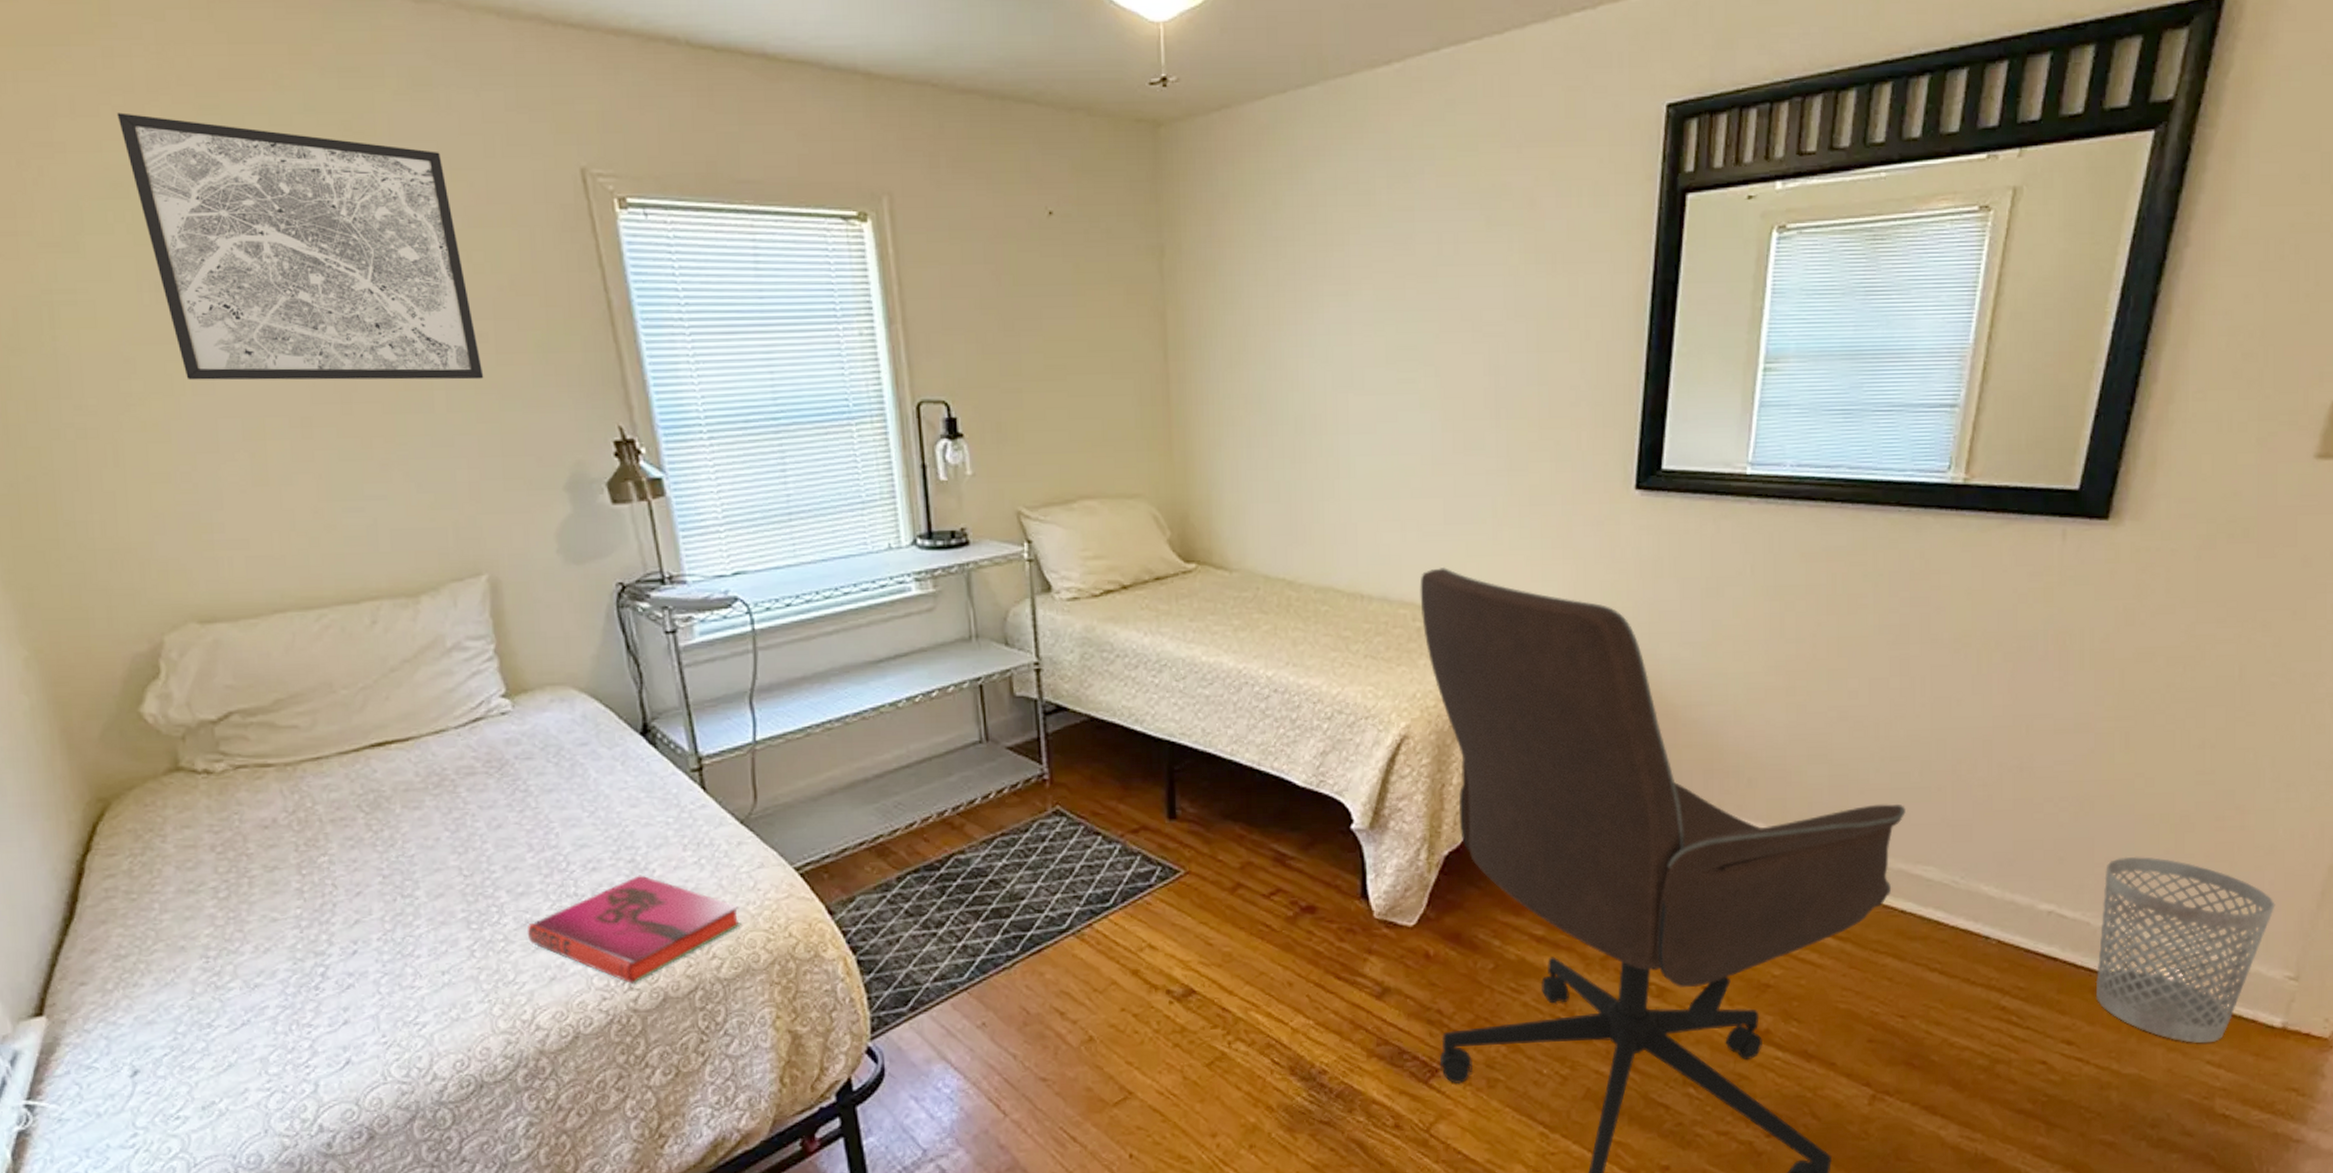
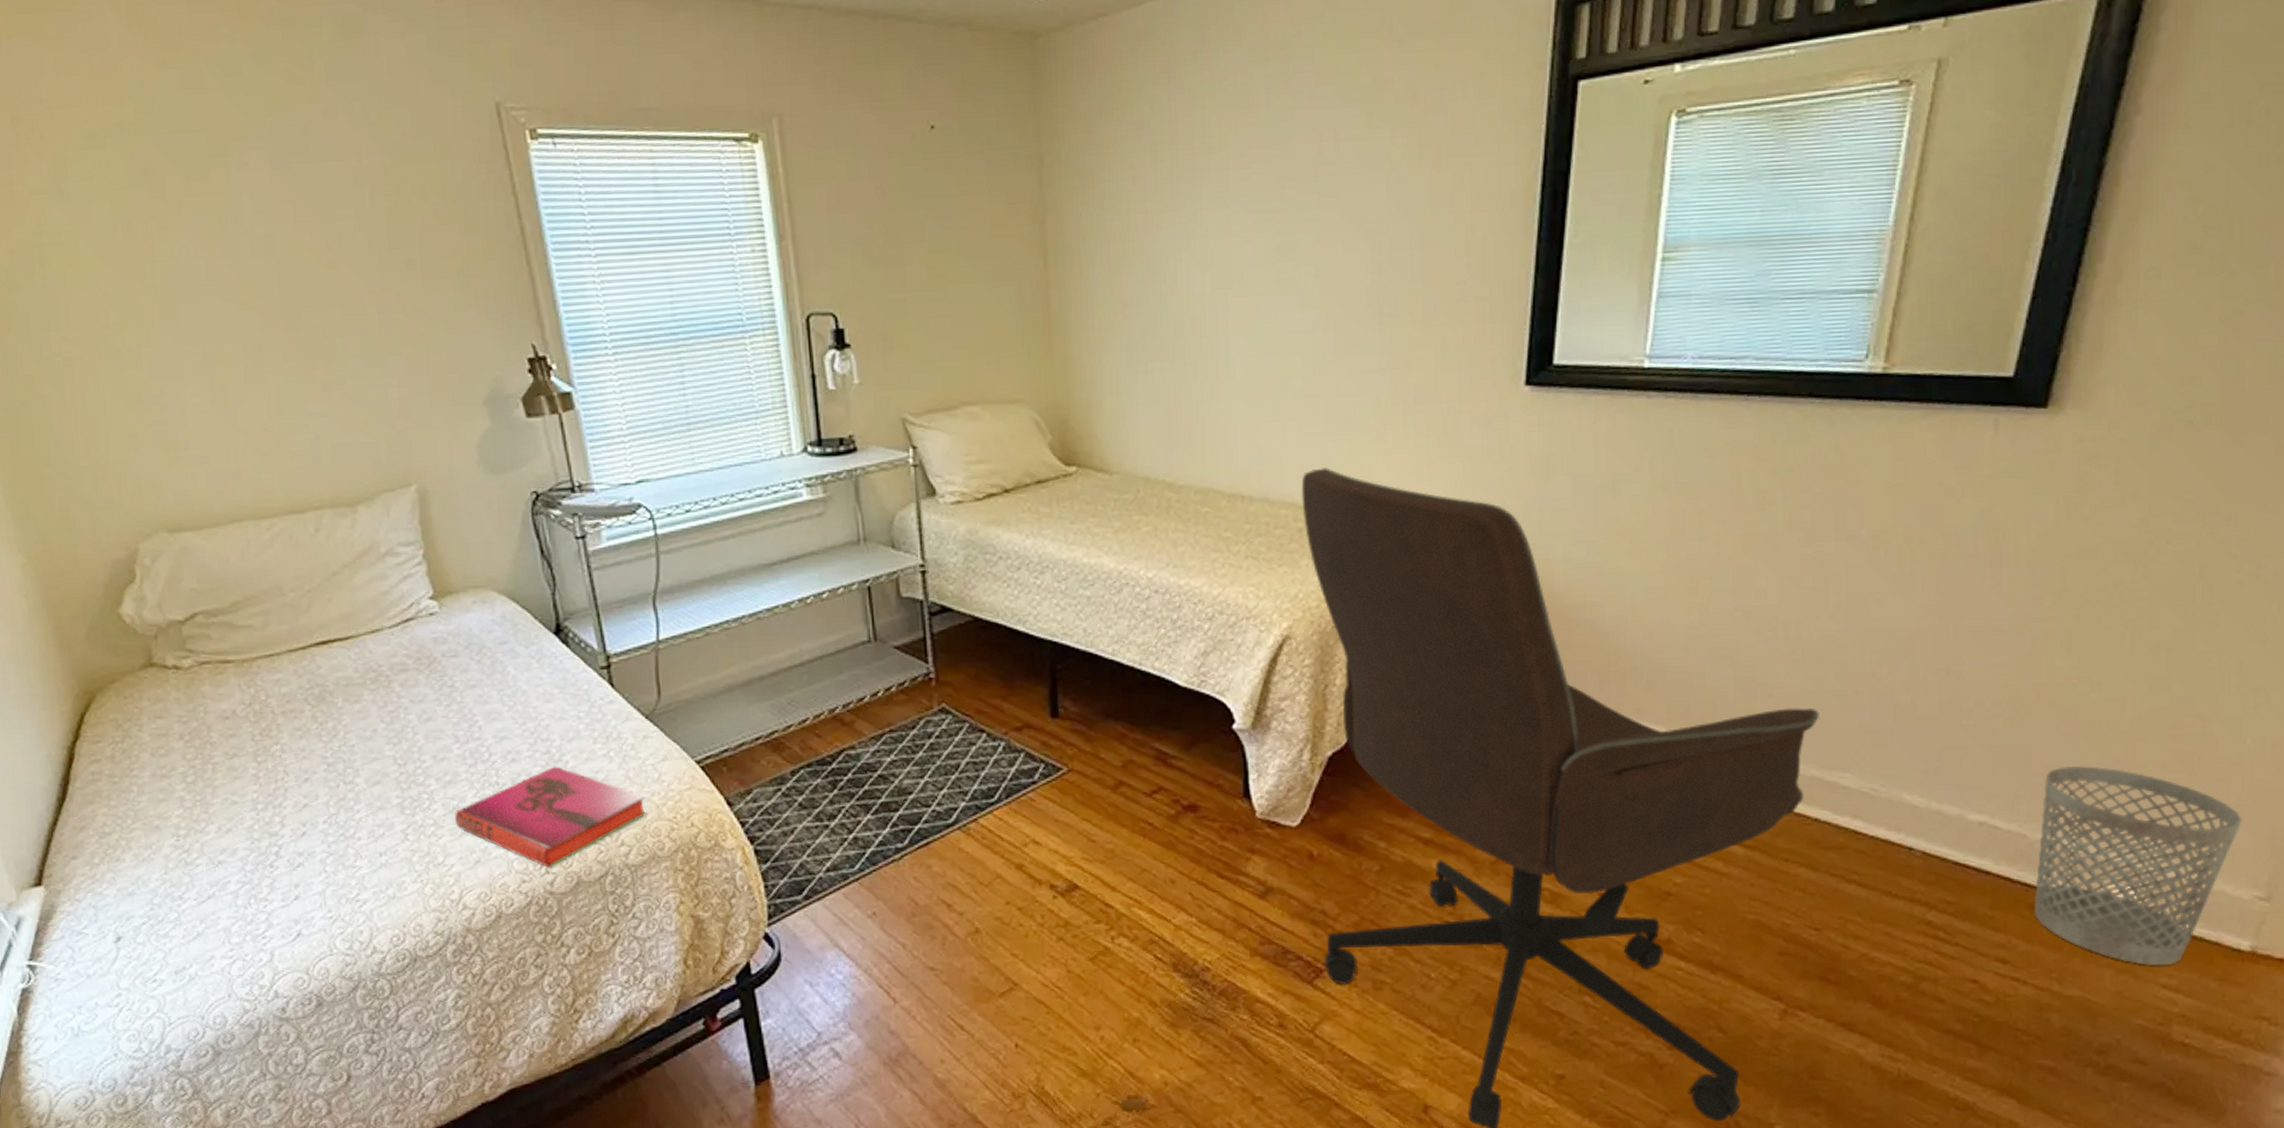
wall art: present [116,112,484,381] -> none [94,70,411,311]

